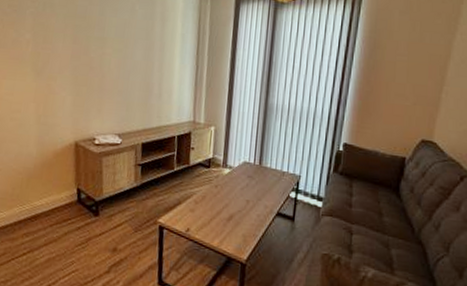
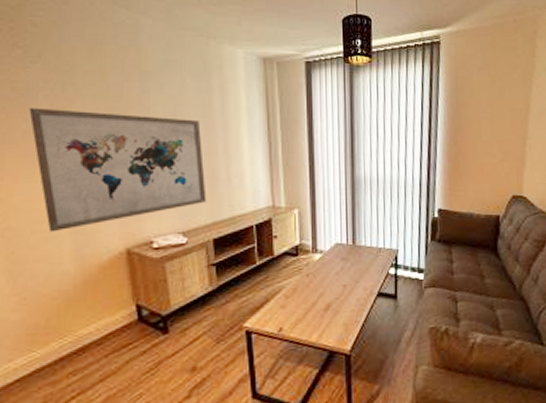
wall art: none [18,21,143,121] -> present [29,108,207,232]

